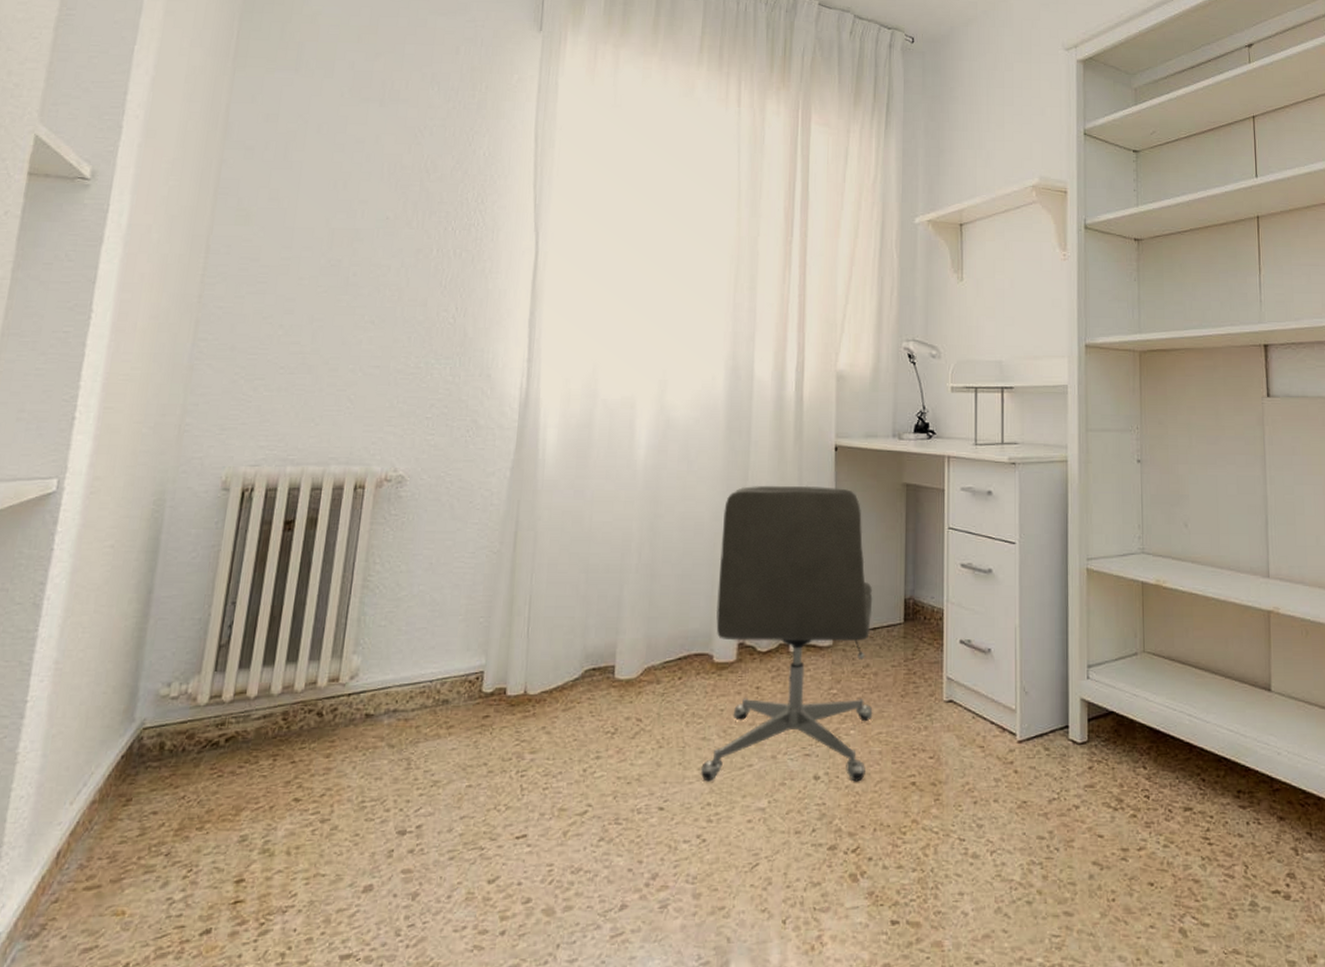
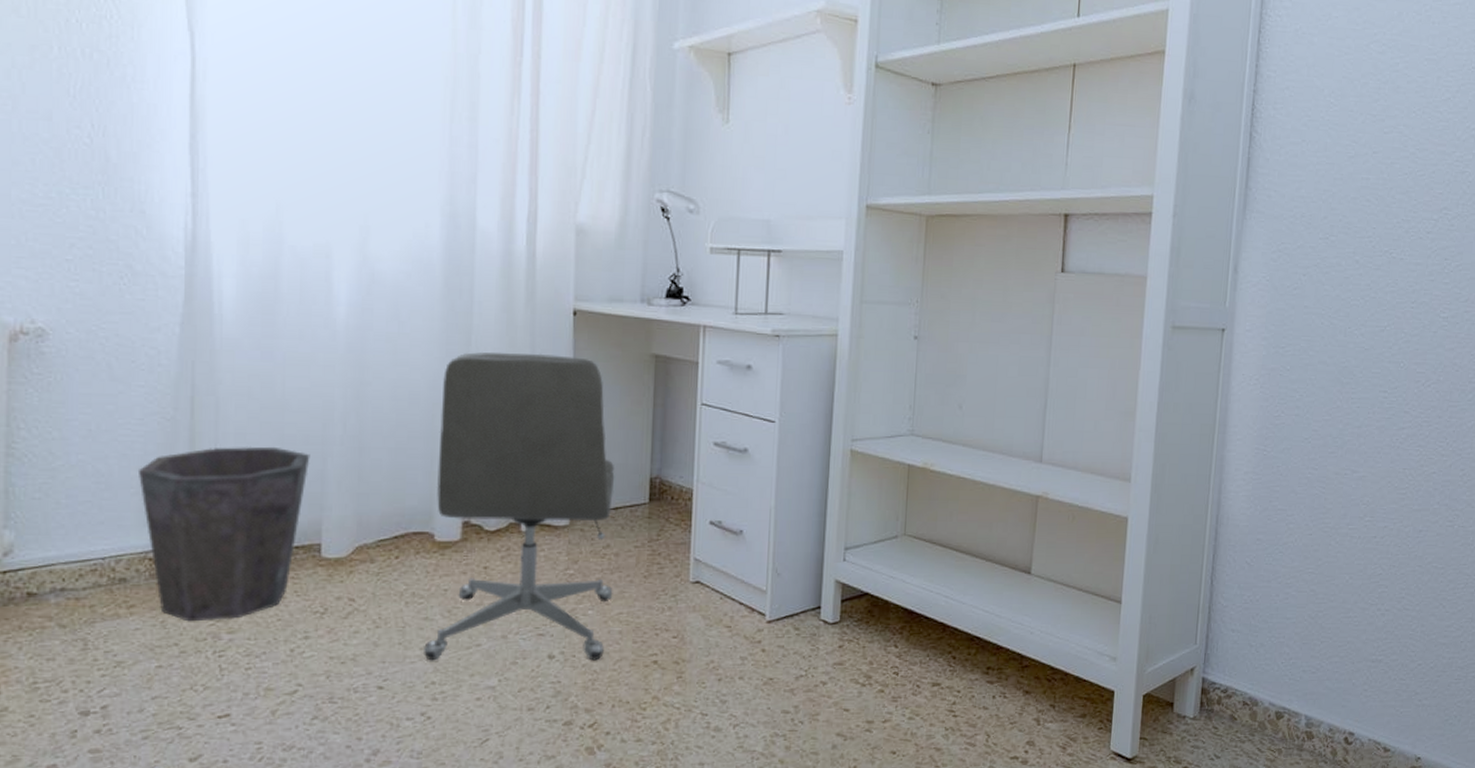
waste bin: none [467,575,610,742] -> present [139,446,310,622]

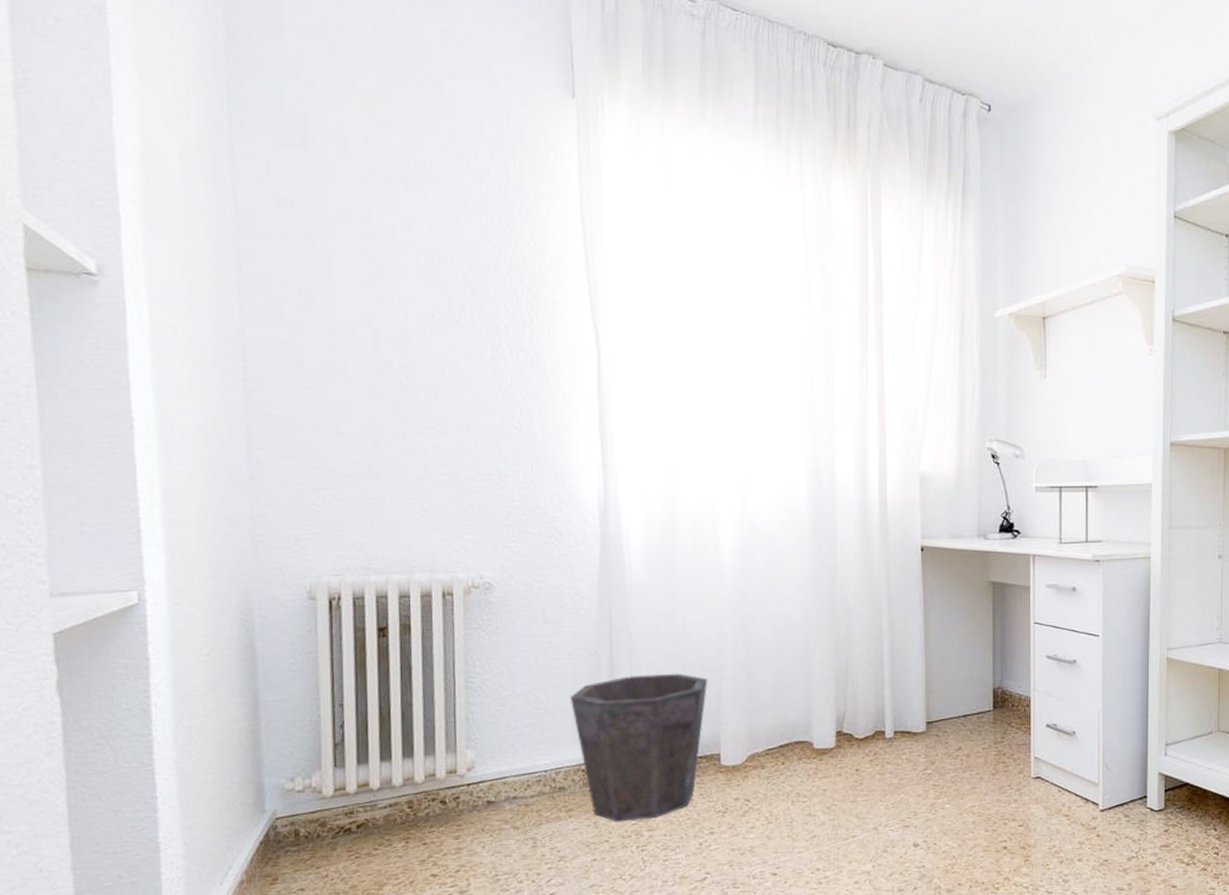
chair: present [424,352,615,661] -> none [809,585,966,851]

